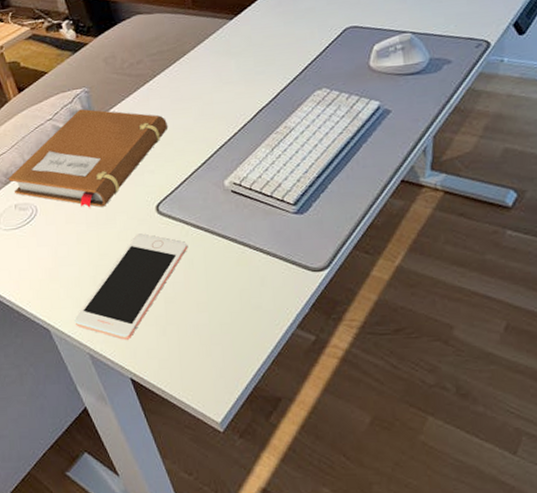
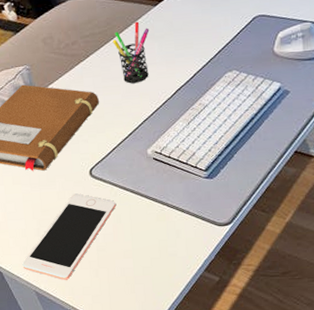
pen holder: none [183,36,225,106] -> present [113,21,150,84]

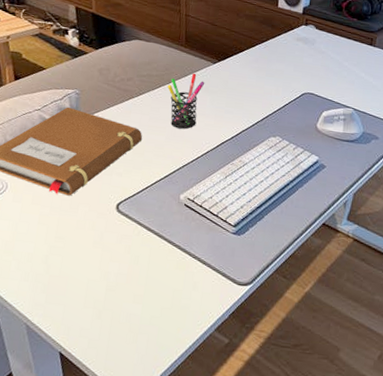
cell phone: present [22,193,117,280] -> none [19,225,137,317]

